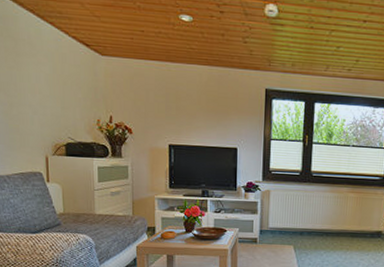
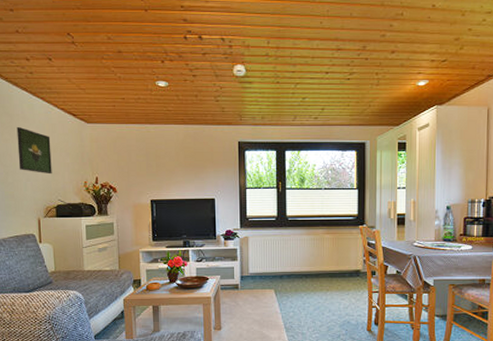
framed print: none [22,52,62,109] -> present [16,126,52,175]

